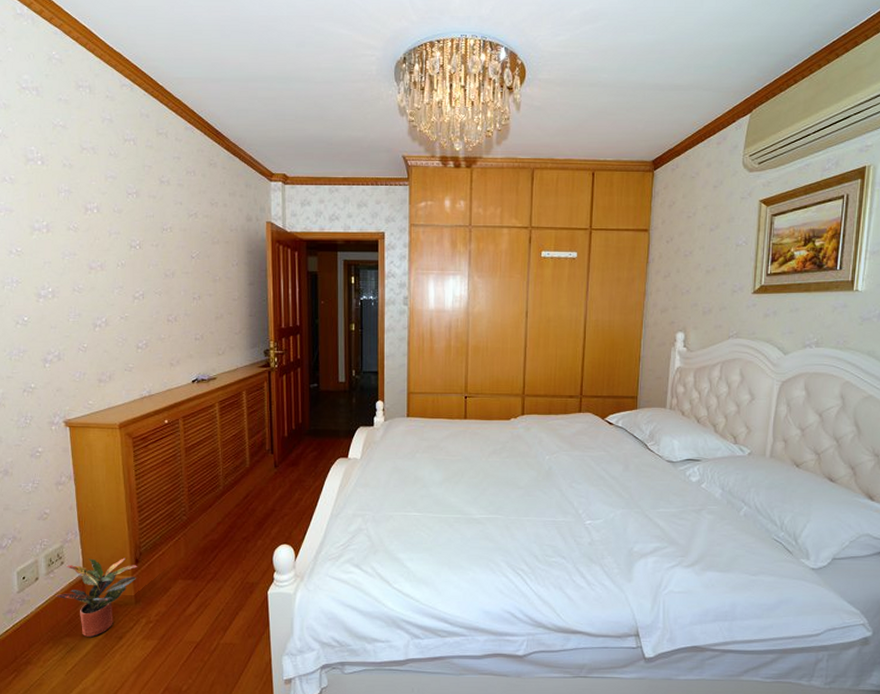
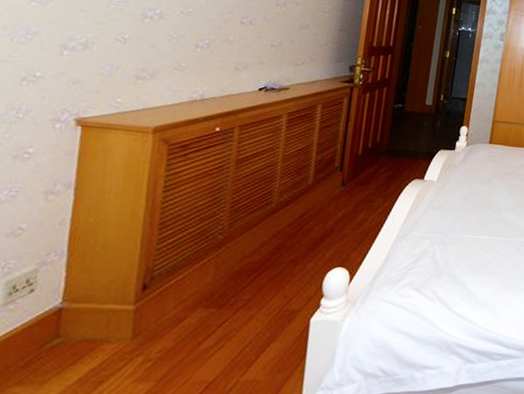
potted plant: present [56,558,138,638] -> none [11,283,146,385]

